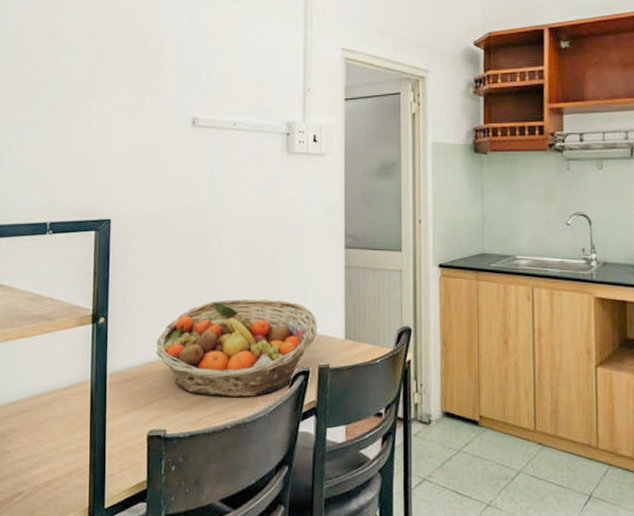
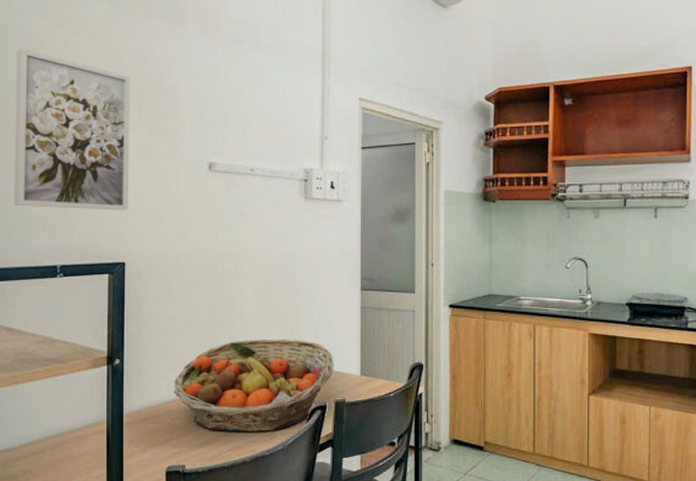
wall art: none [9,12,119,167] -> present [14,49,131,210]

